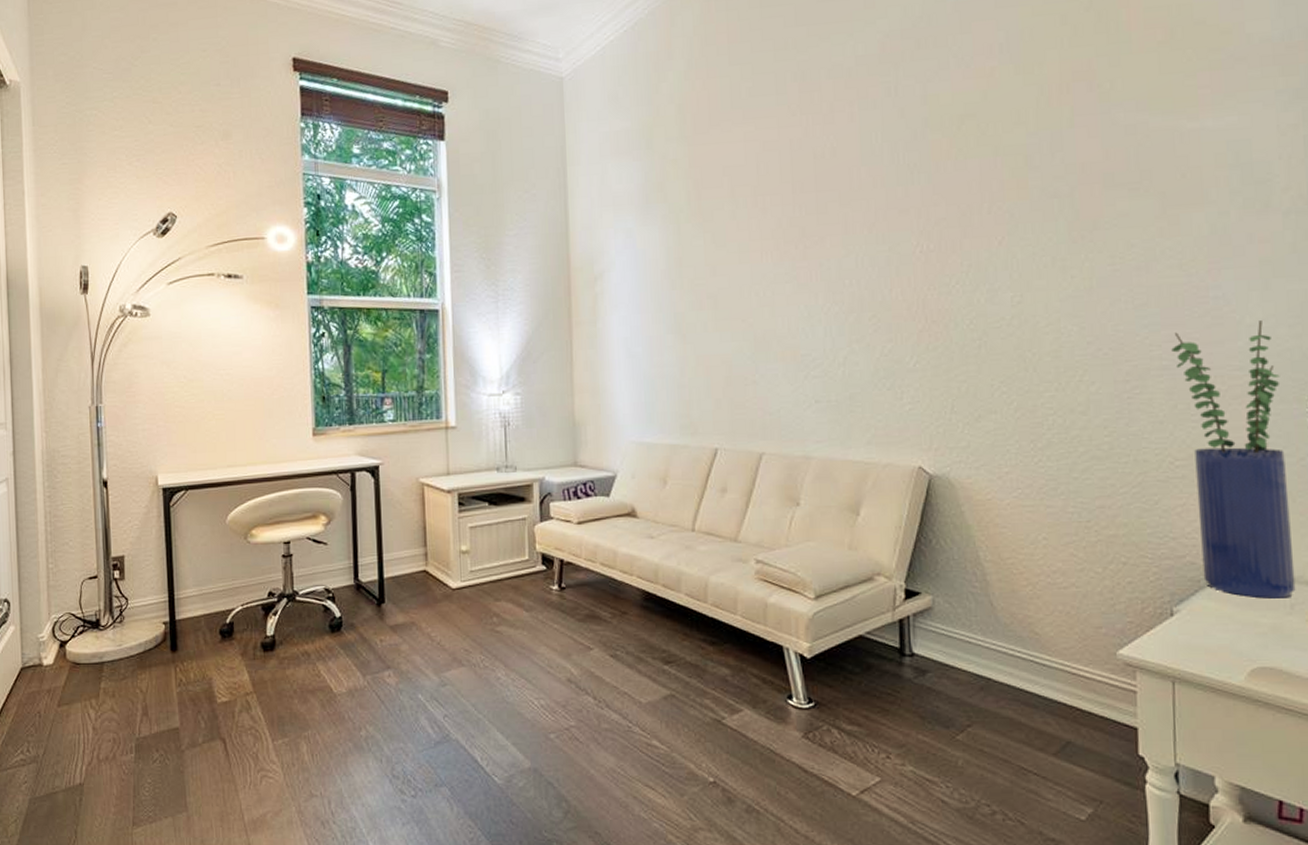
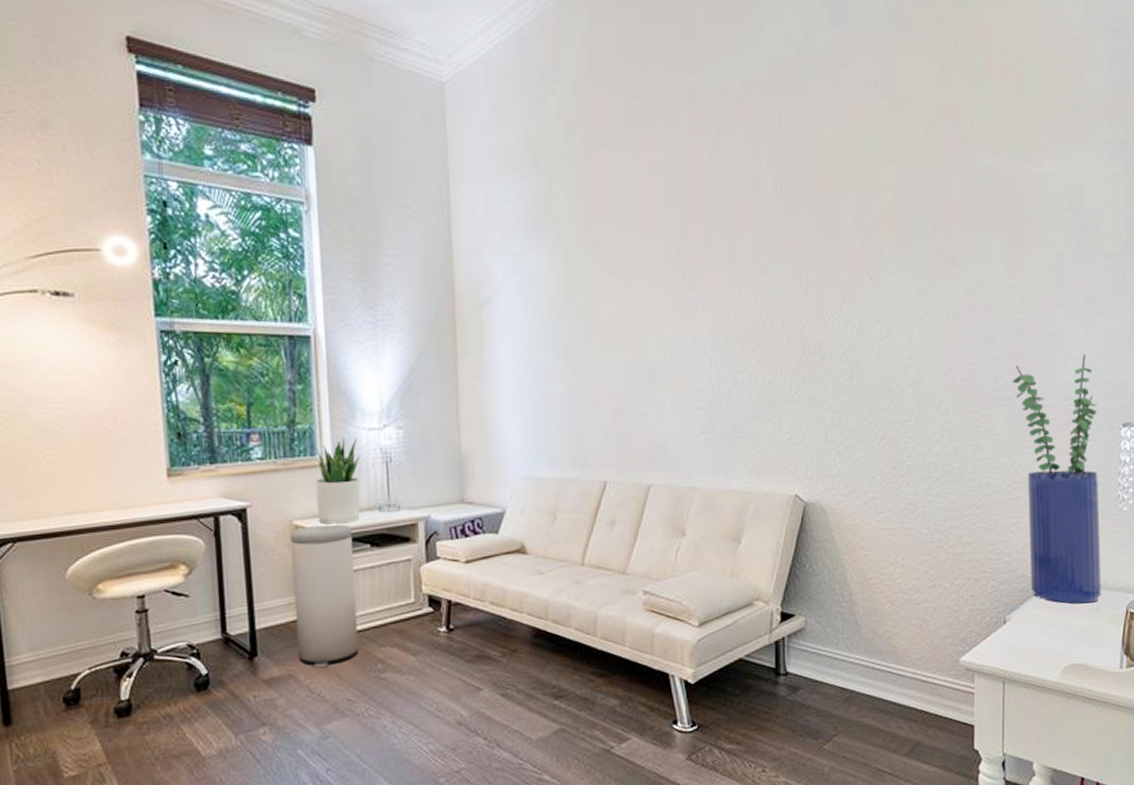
pedal bin: none [417,482,476,617] -> present [290,524,359,668]
planter: none [440,402,481,483] -> present [315,437,361,525]

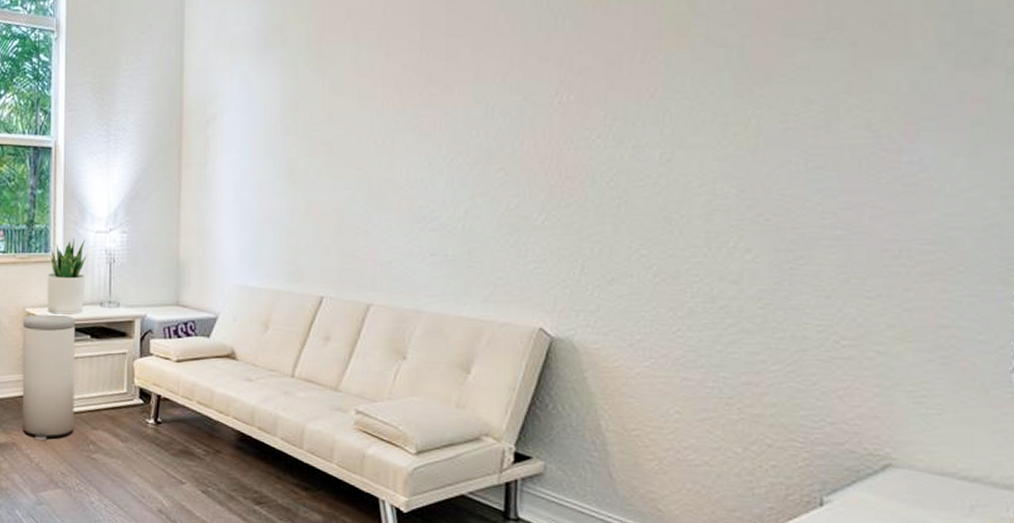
vase: present [1013,355,1101,604] -> none [848,190,983,499]

